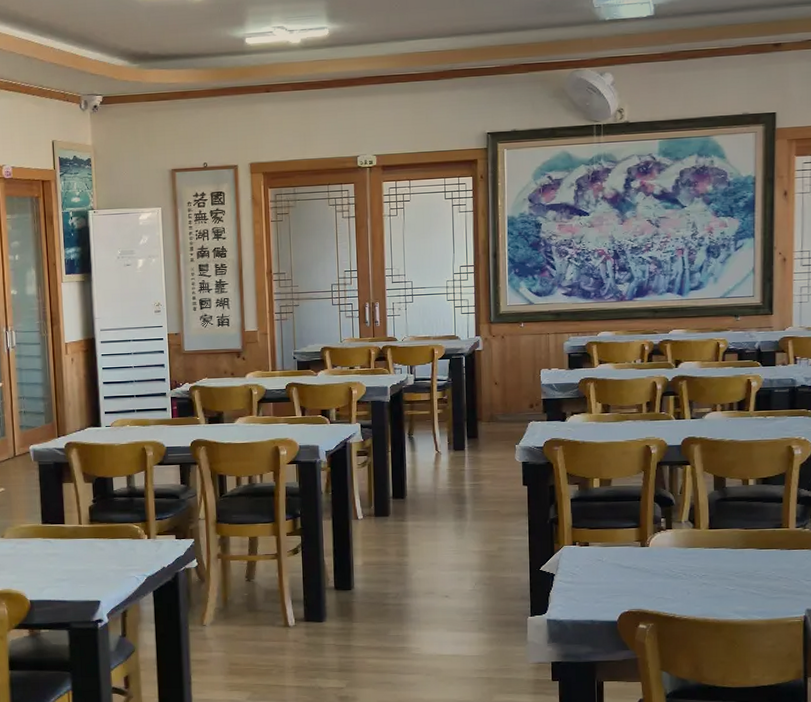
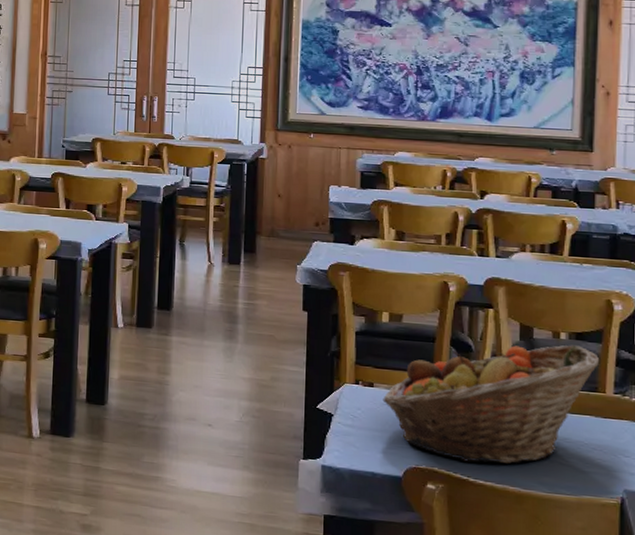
fruit basket: none [597,489,784,601] -> present [383,345,600,465]

